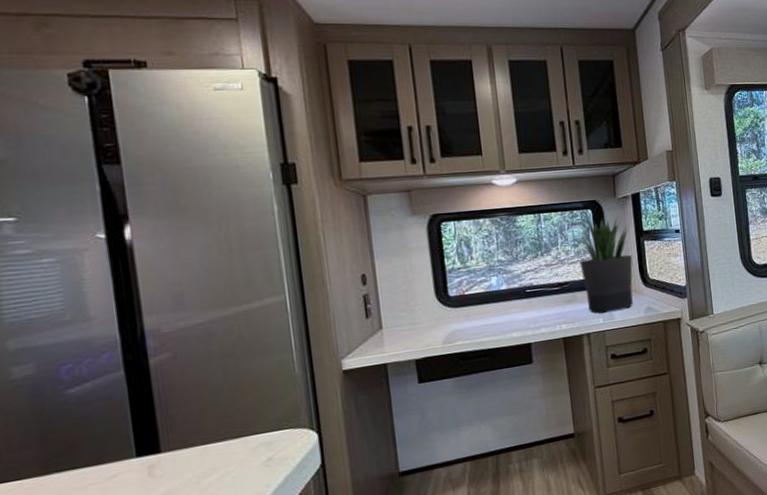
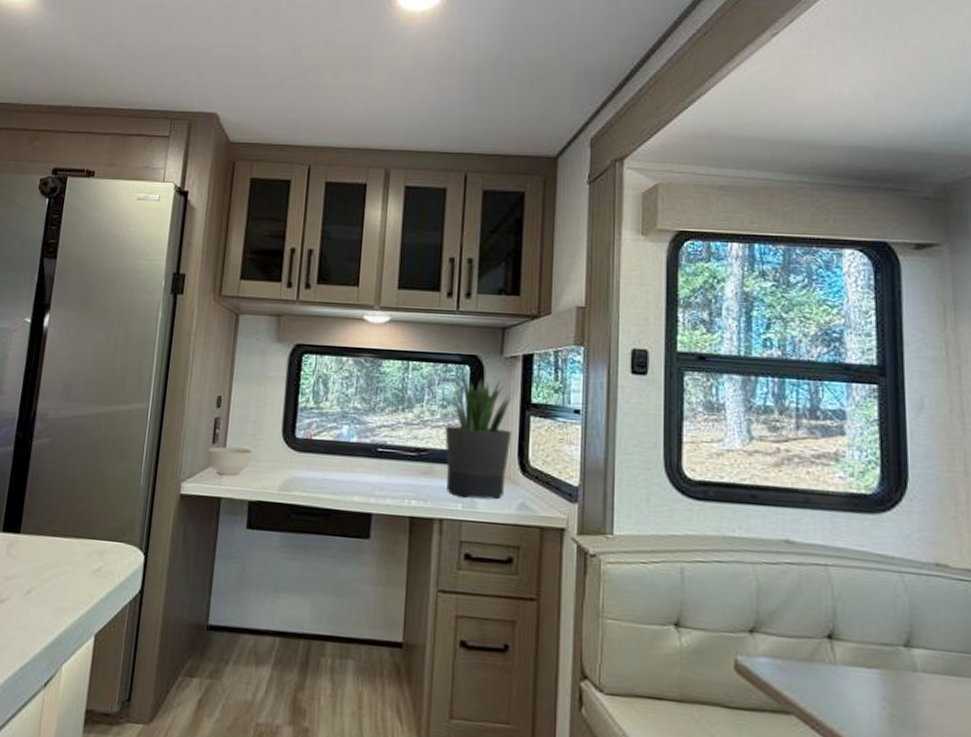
bowl: none [362,315,411,345] -> present [207,446,253,476]

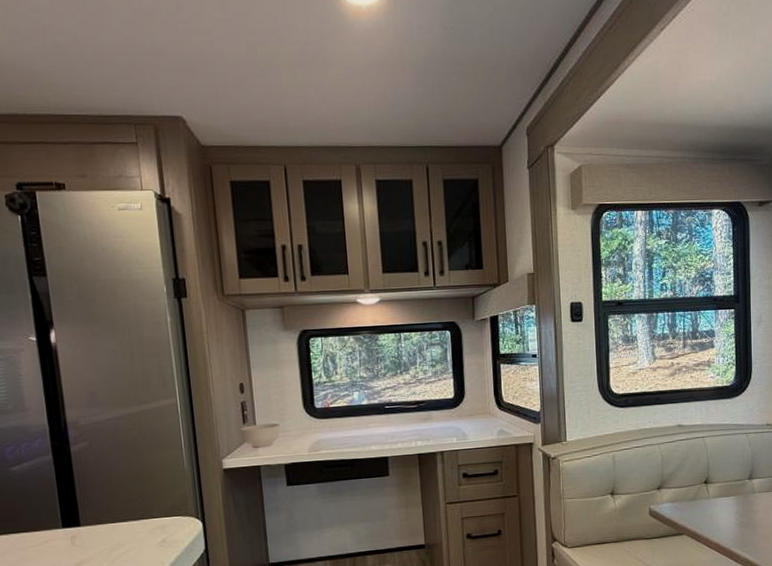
planter: present [445,369,512,500] -> none [436,334,488,433]

